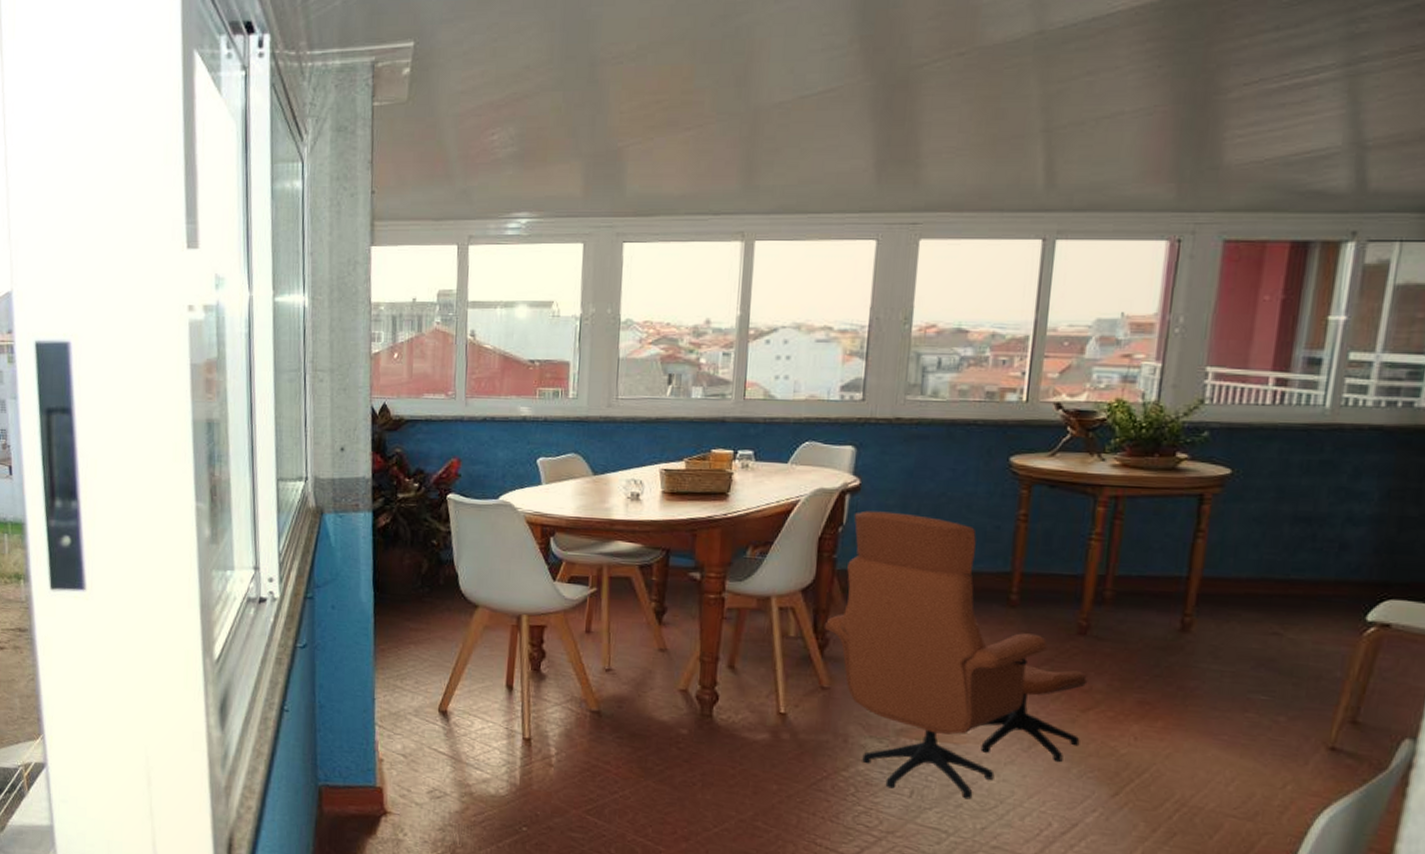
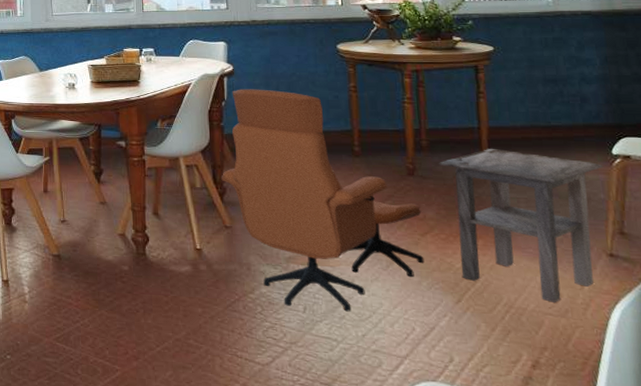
side table: none [1122,604,1350,803] -> present [438,148,604,303]

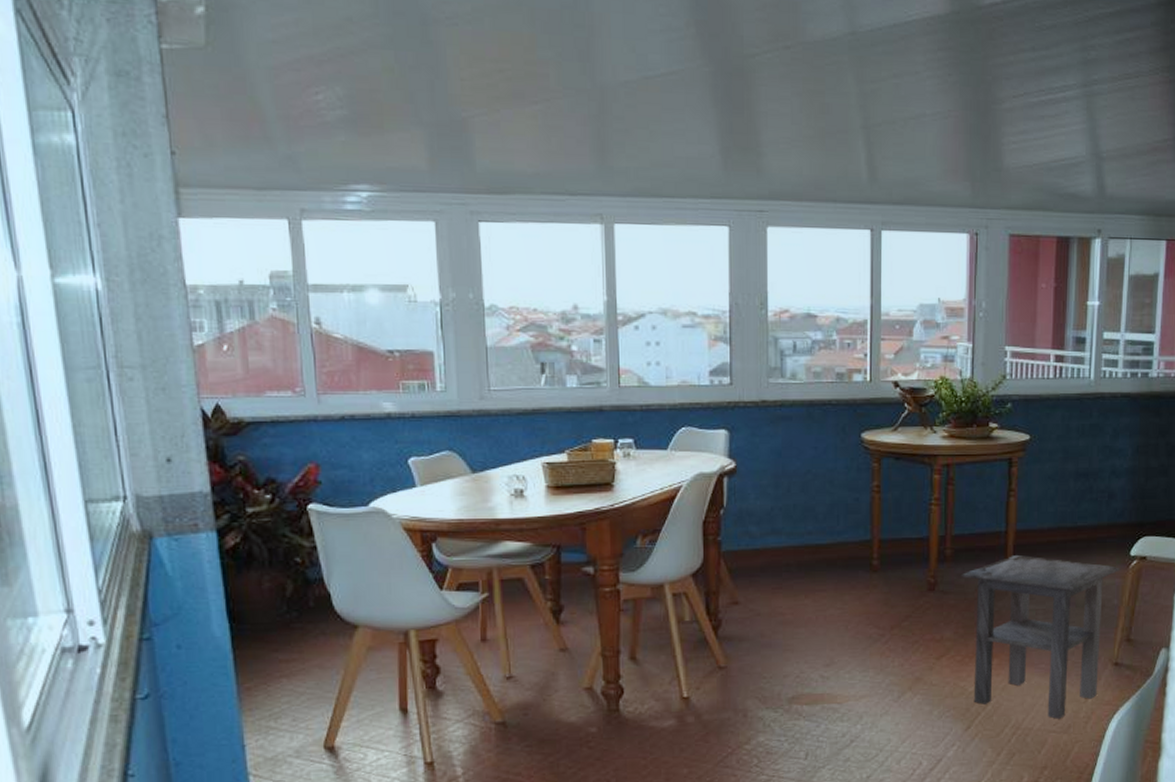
armchair: present [221,89,425,312] -> none [715,491,939,754]

